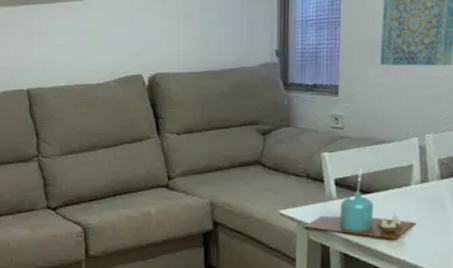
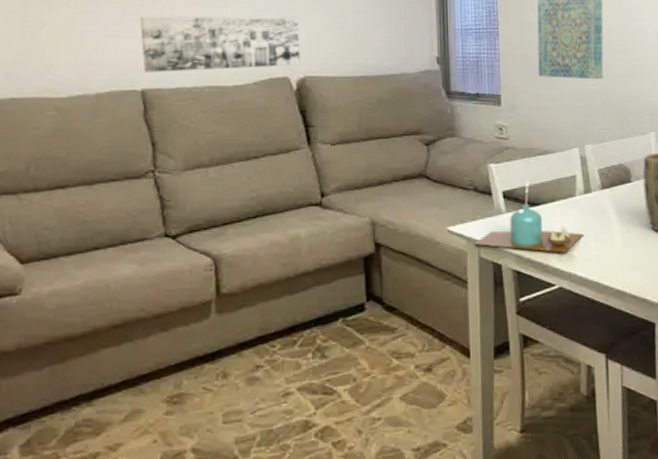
wall art: none [24,18,152,74] -> present [139,16,300,72]

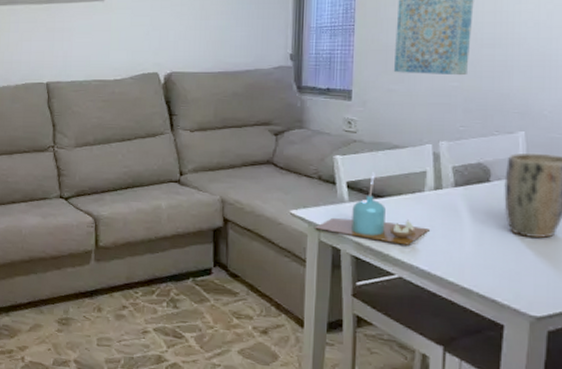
wall art: present [139,16,300,72] -> none [46,20,169,69]

